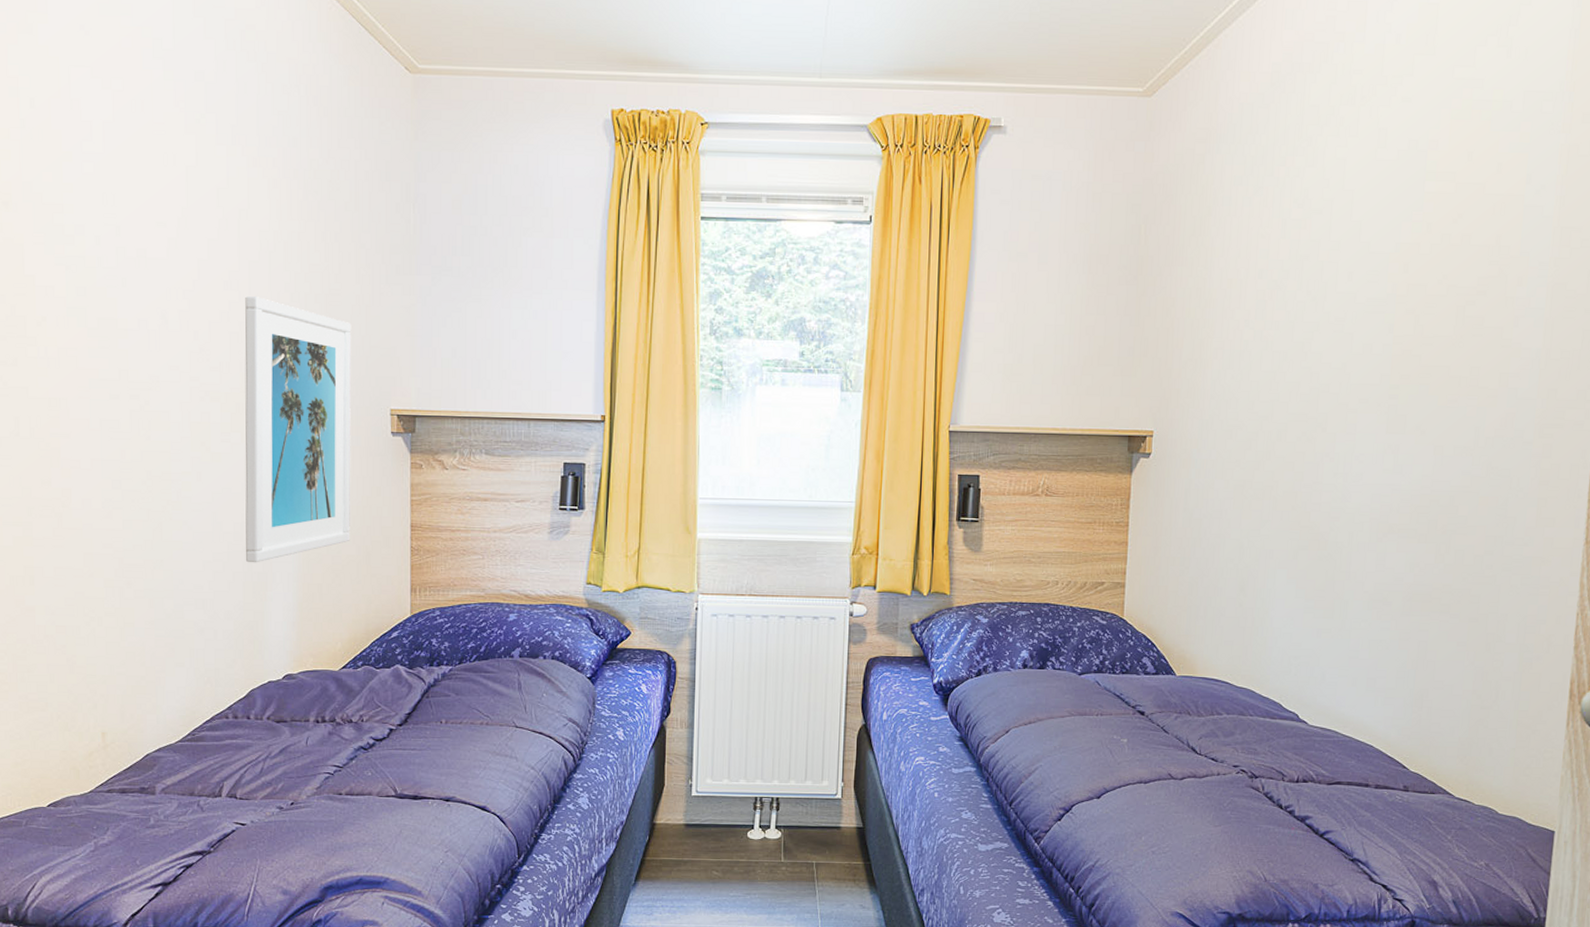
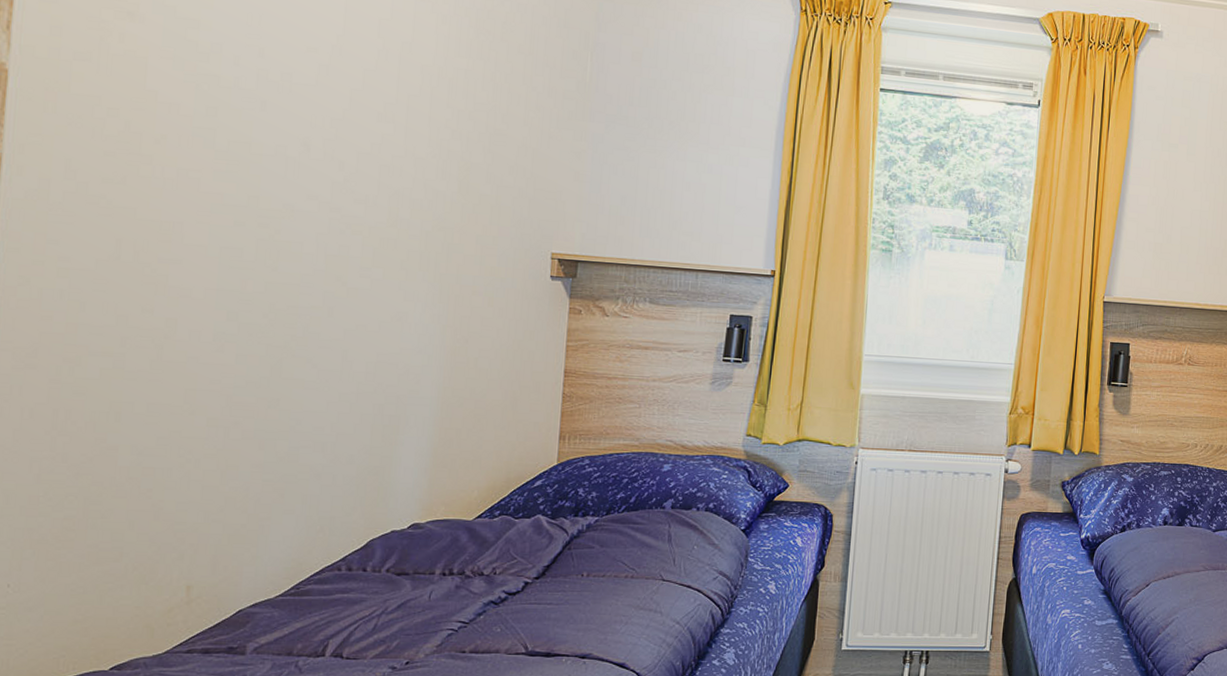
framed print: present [245,296,352,563] -> none [376,130,516,405]

